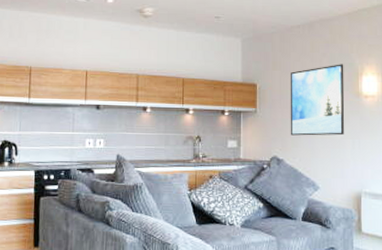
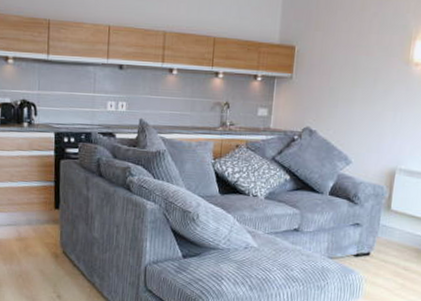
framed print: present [290,64,345,136] -> none [326,25,397,107]

